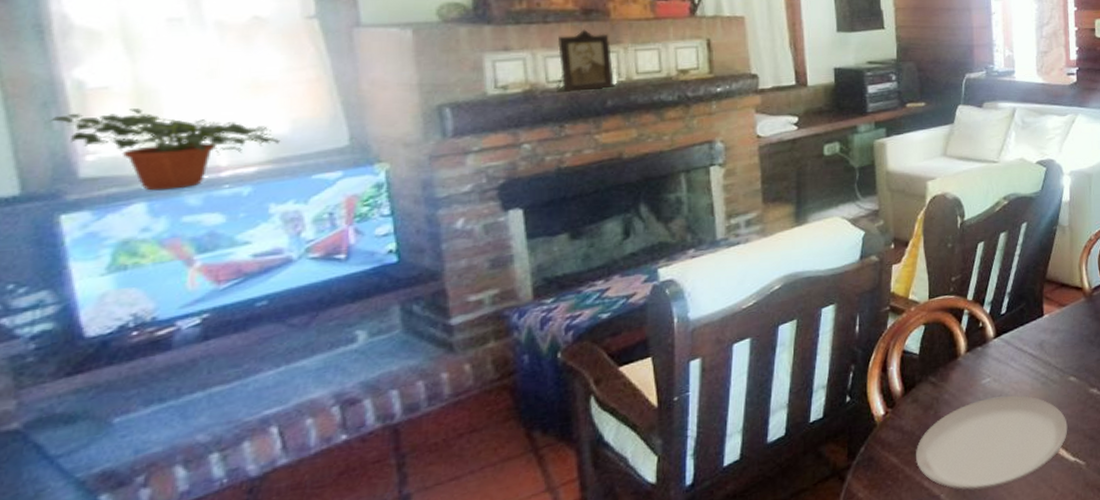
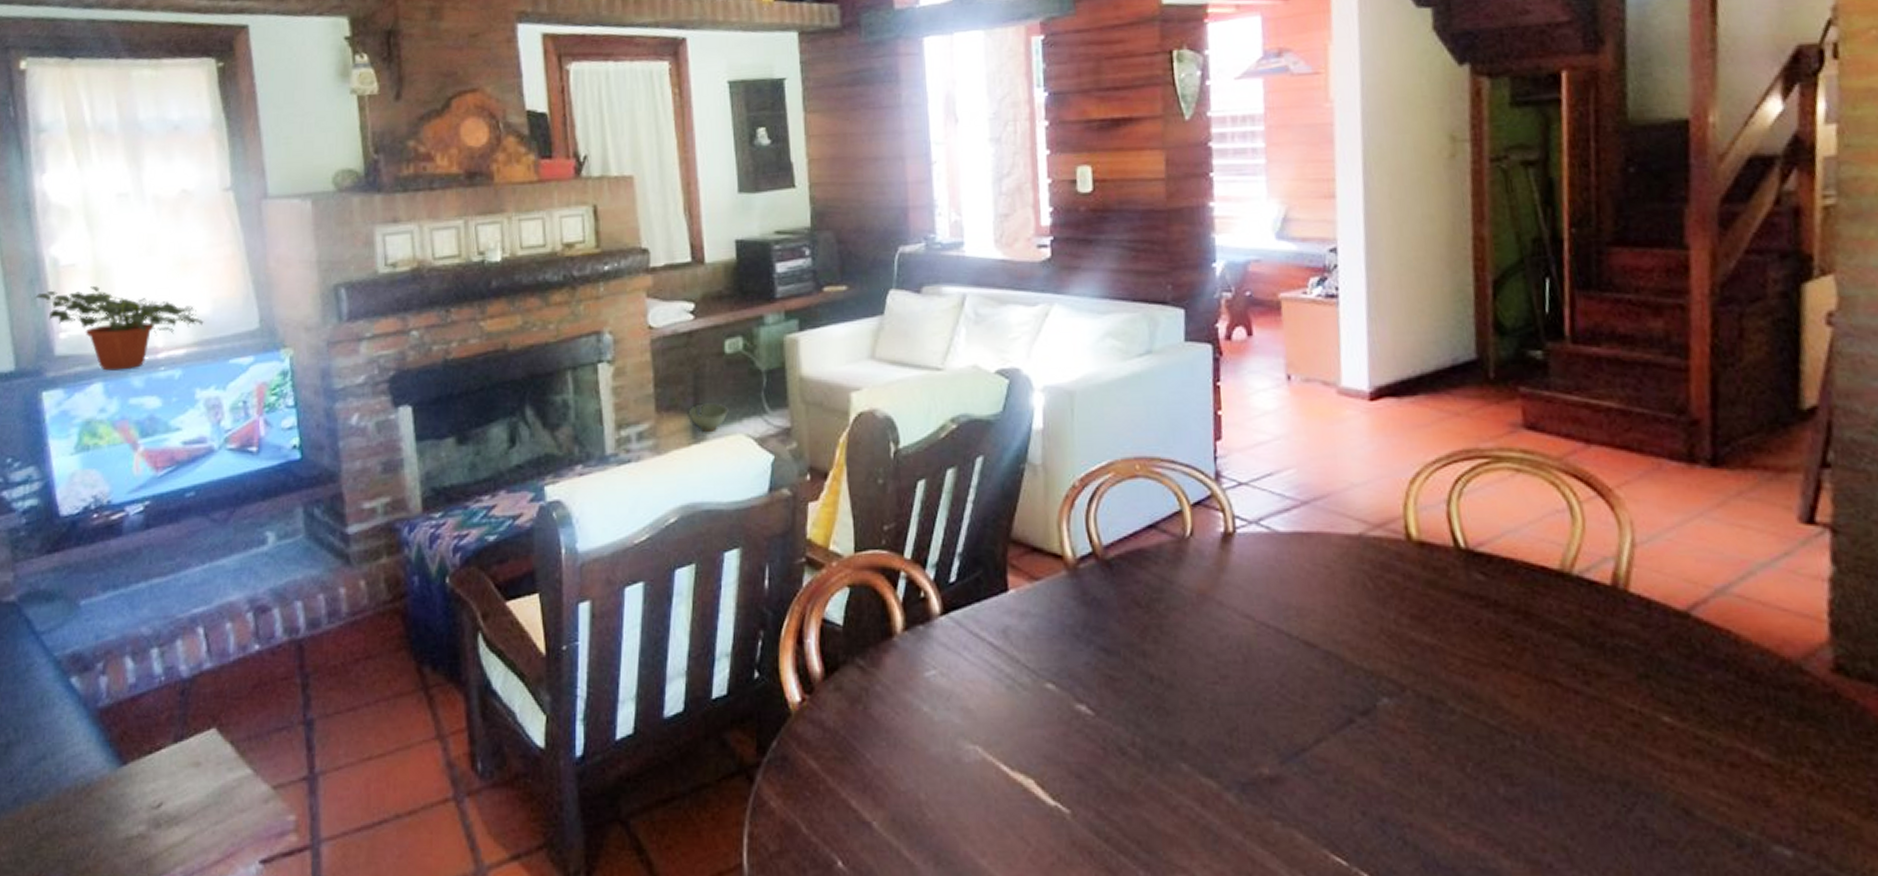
photo frame: present [557,29,614,92] -> none [443,196,498,270]
bowl: none [793,194,827,217] -> present [689,403,729,432]
plate: present [916,395,1068,490] -> none [840,698,1045,825]

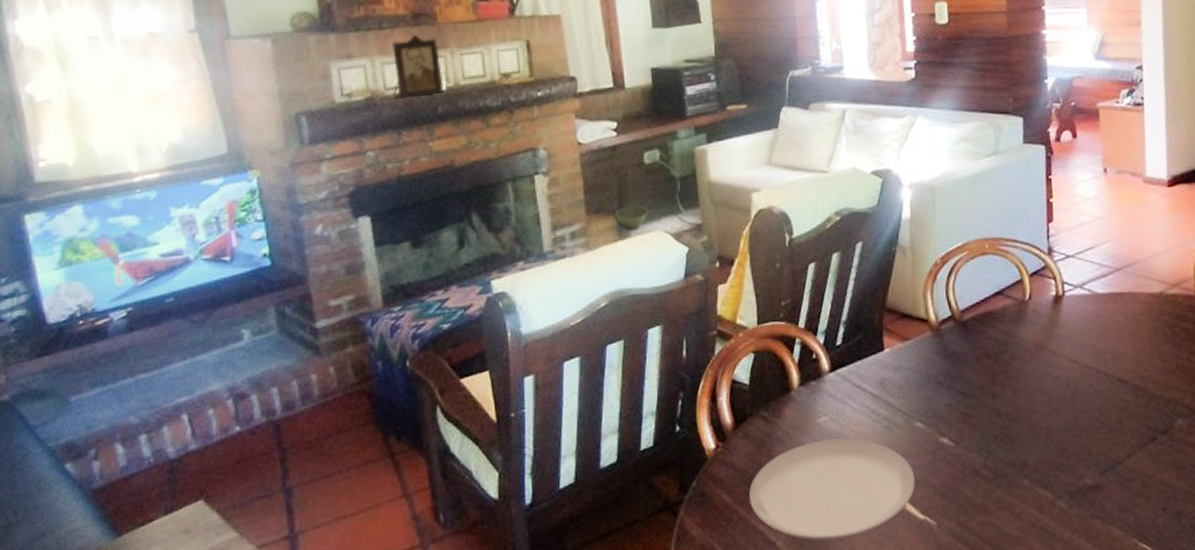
potted plant: present [35,286,204,371] -> none [13,120,176,194]
photo frame: none [443,196,498,270] -> present [393,34,443,99]
plate: none [840,698,1045,825] -> present [749,438,916,541]

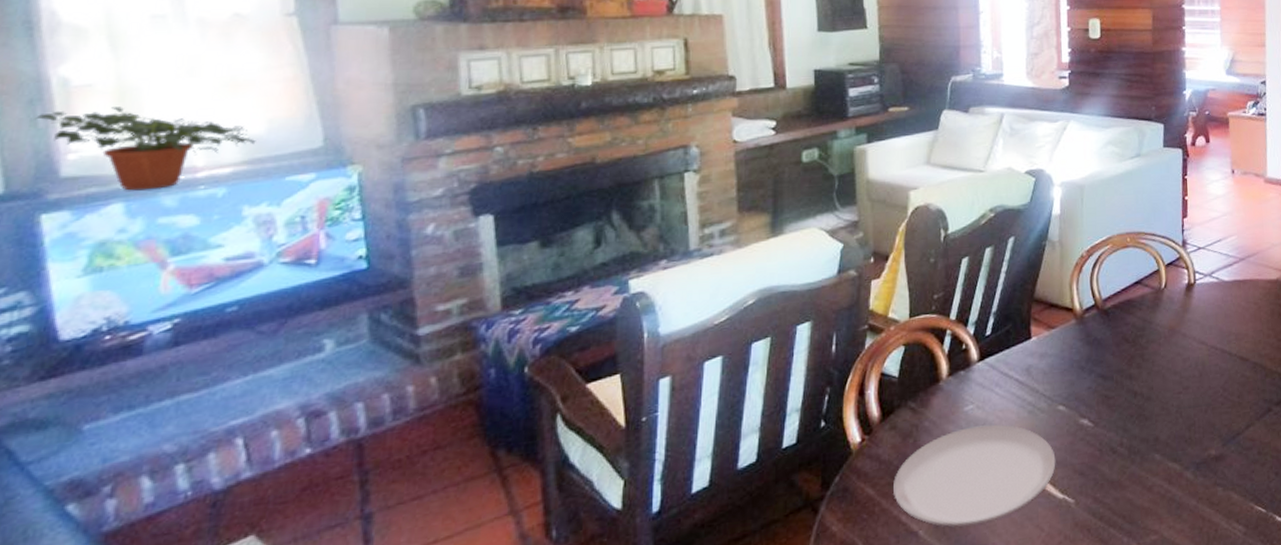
potted plant: none [13,120,176,194] -> present [35,107,256,191]
photo frame: present [393,34,443,99] -> none [531,28,589,93]
bowl: present [615,205,649,230] -> none [769,203,804,227]

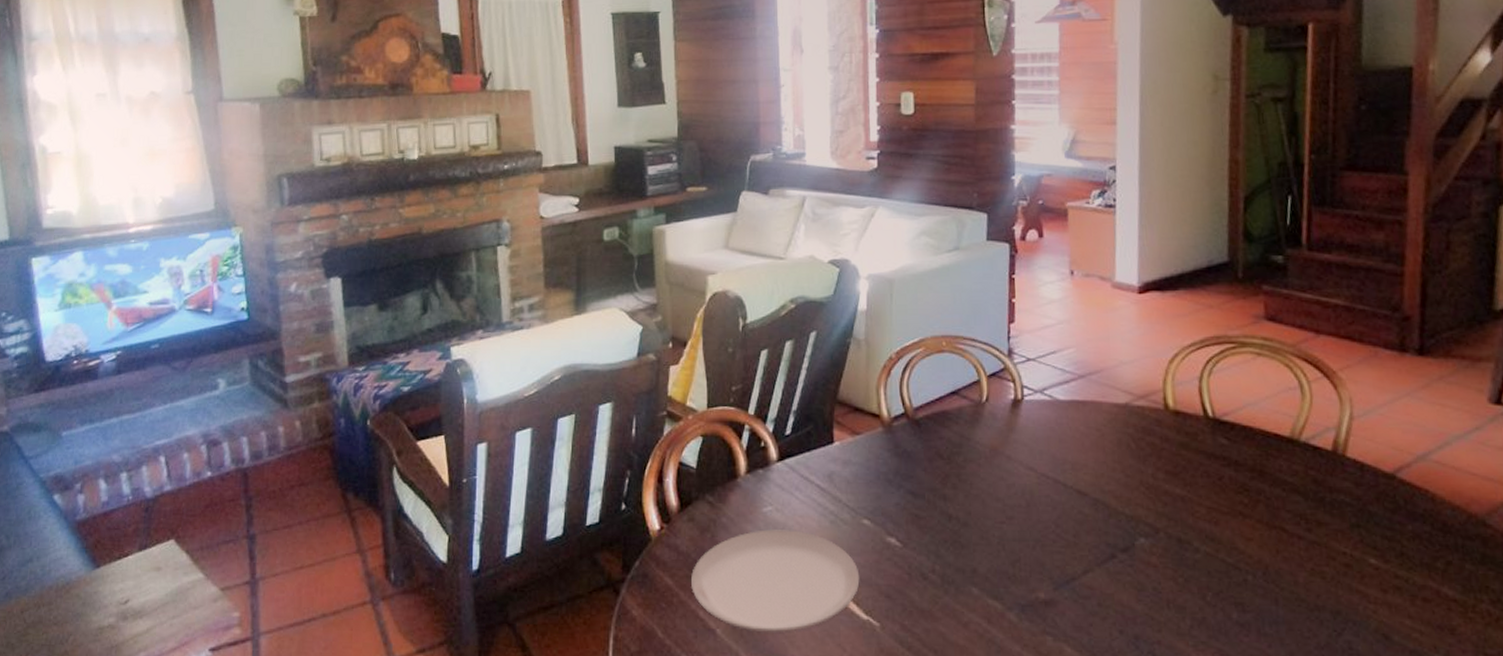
potted plant: present [35,107,256,191] -> none [26,171,168,242]

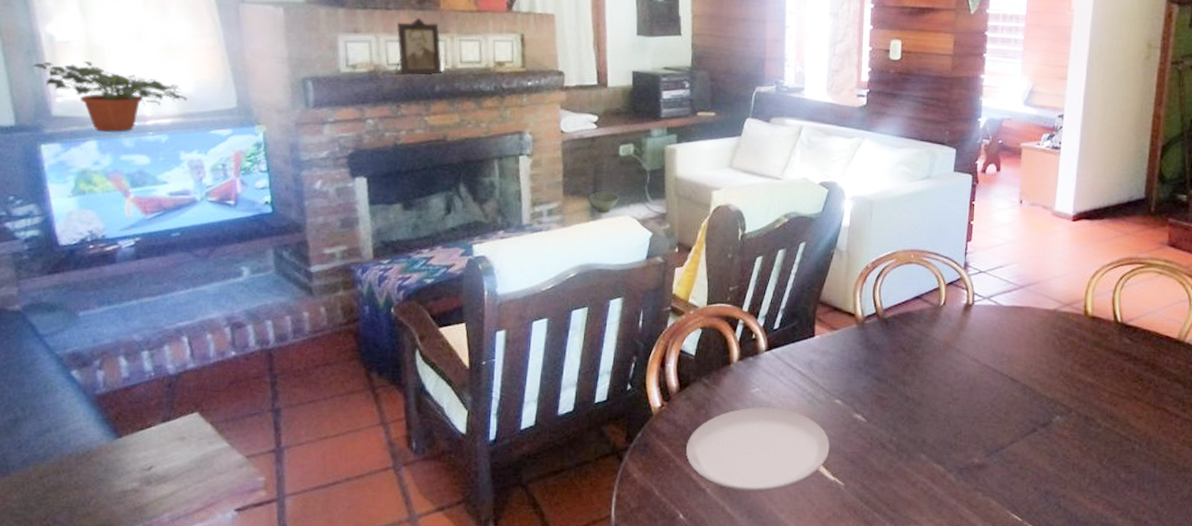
potted plant: none [26,171,168,242] -> present [32,61,188,132]
photo frame: none [369,104,416,165] -> present [395,17,442,76]
bowl: none [573,281,606,305] -> present [589,191,620,212]

